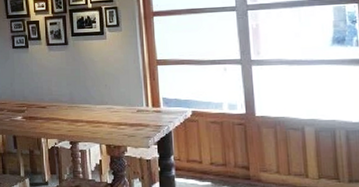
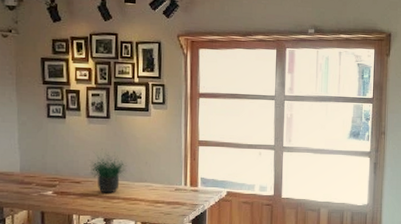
potted plant: none [52,74,88,117] -> present [89,148,127,193]

